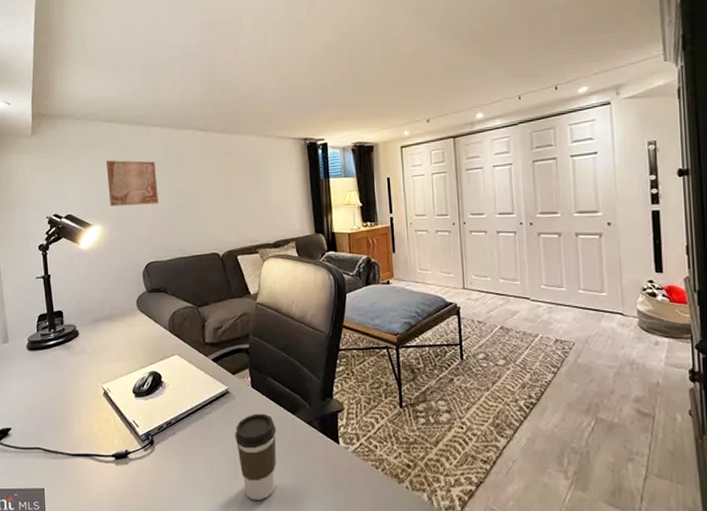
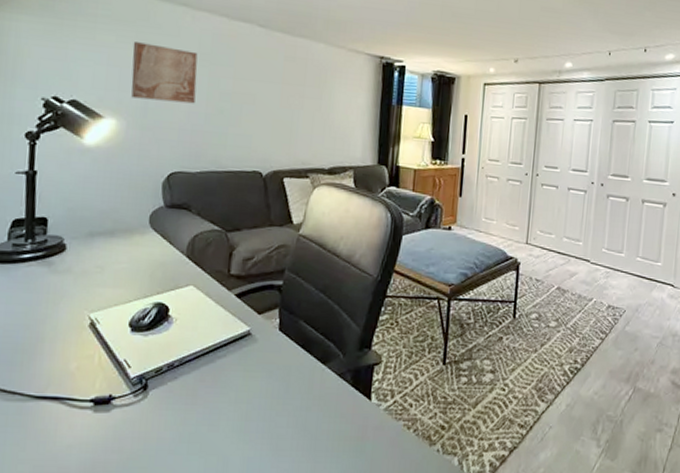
coffee cup: present [235,413,277,500] -> none [250,360,301,460]

